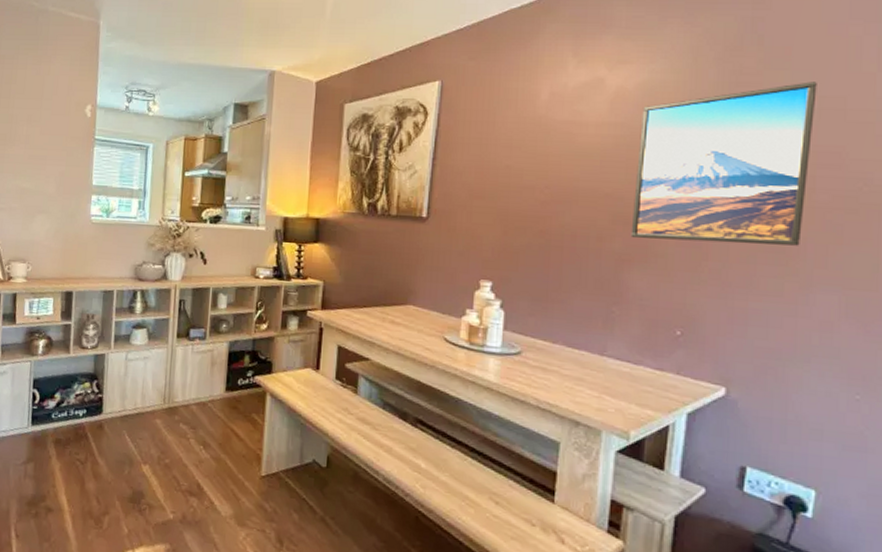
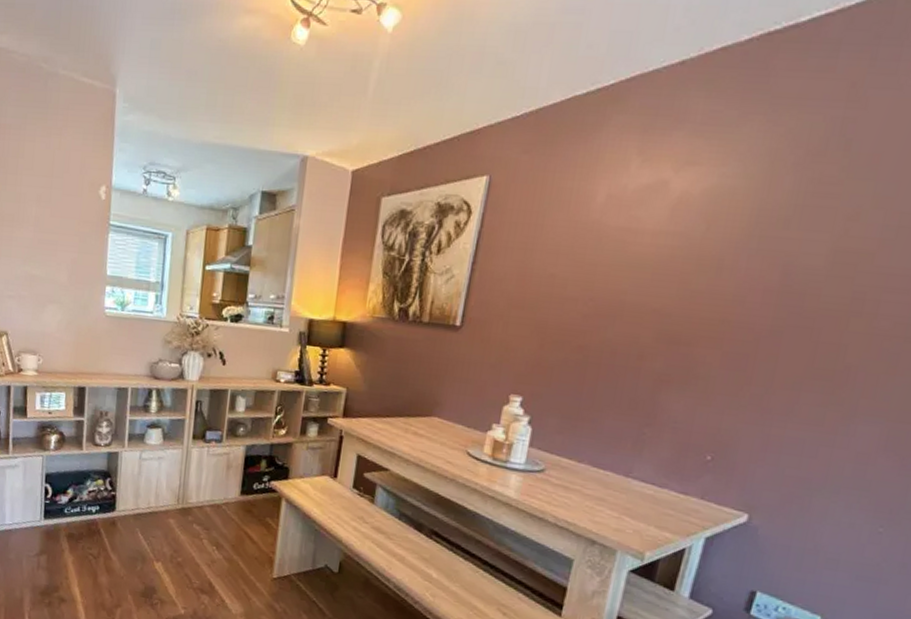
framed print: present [630,82,817,246] -> none [673,195,902,374]

